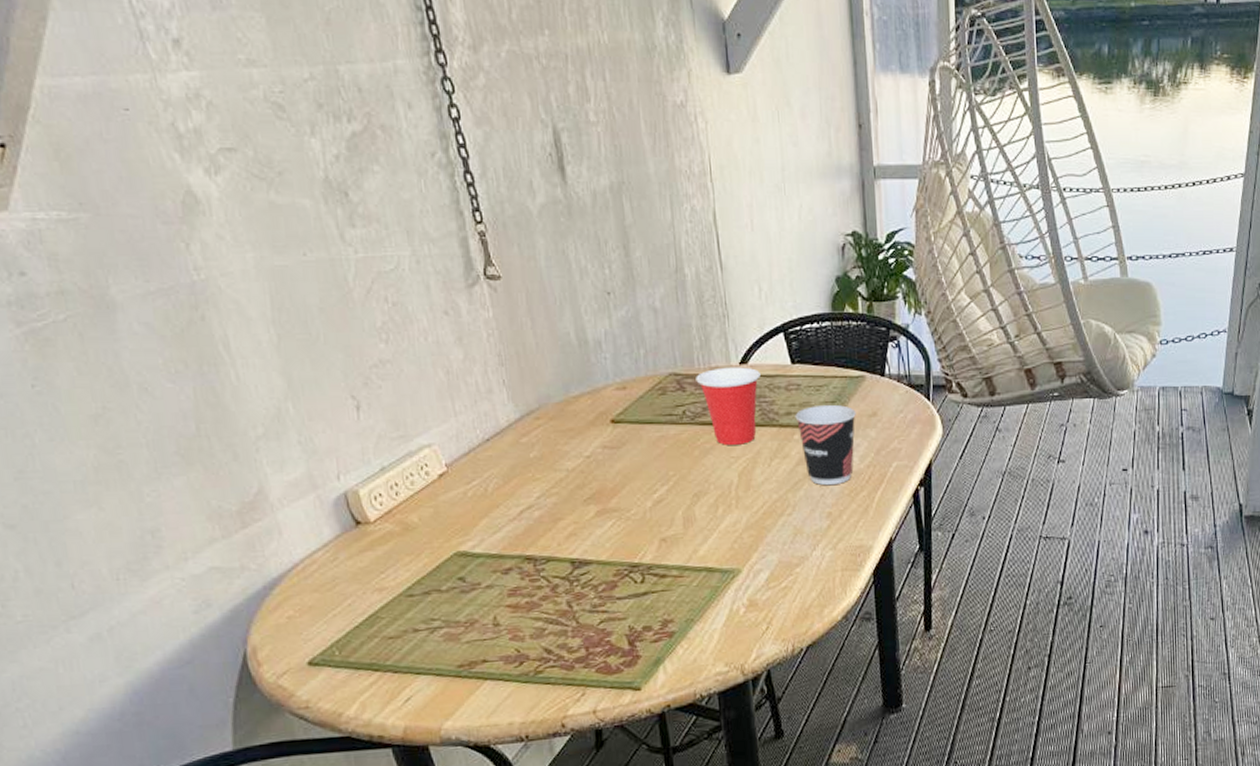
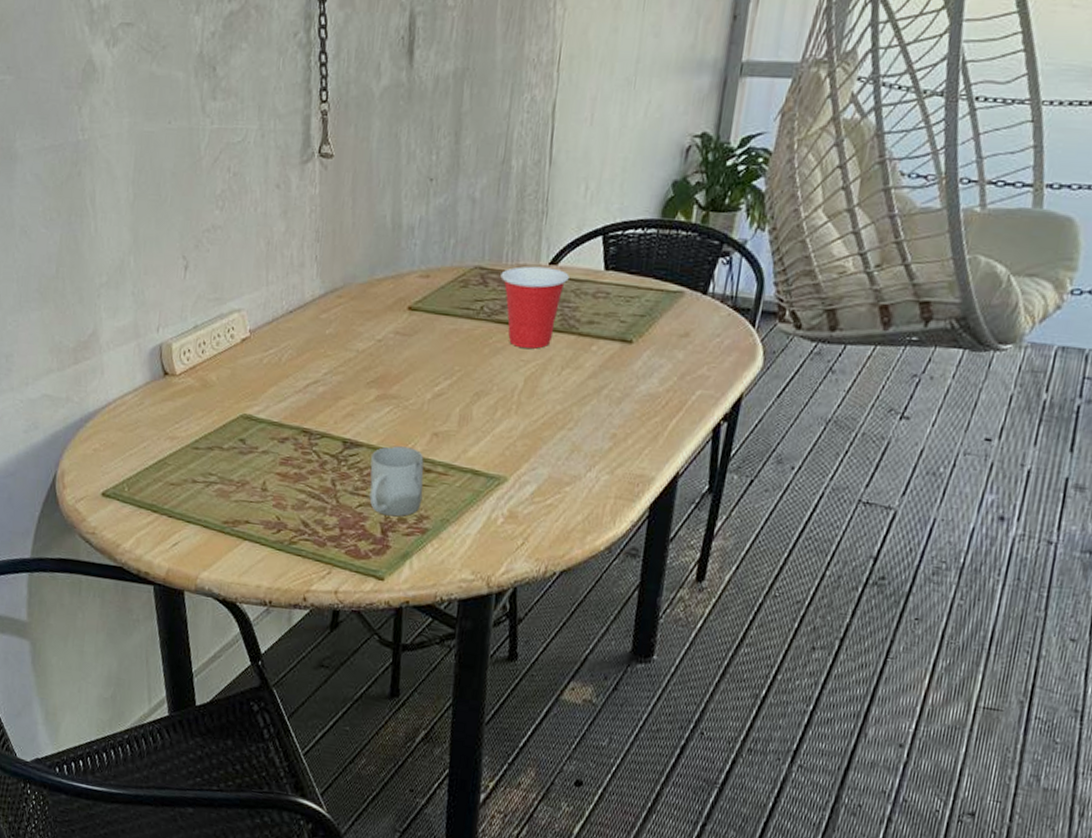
cup: none [603,556,663,627] -> present [369,446,424,517]
cup: present [795,404,856,486] -> none [597,317,666,406]

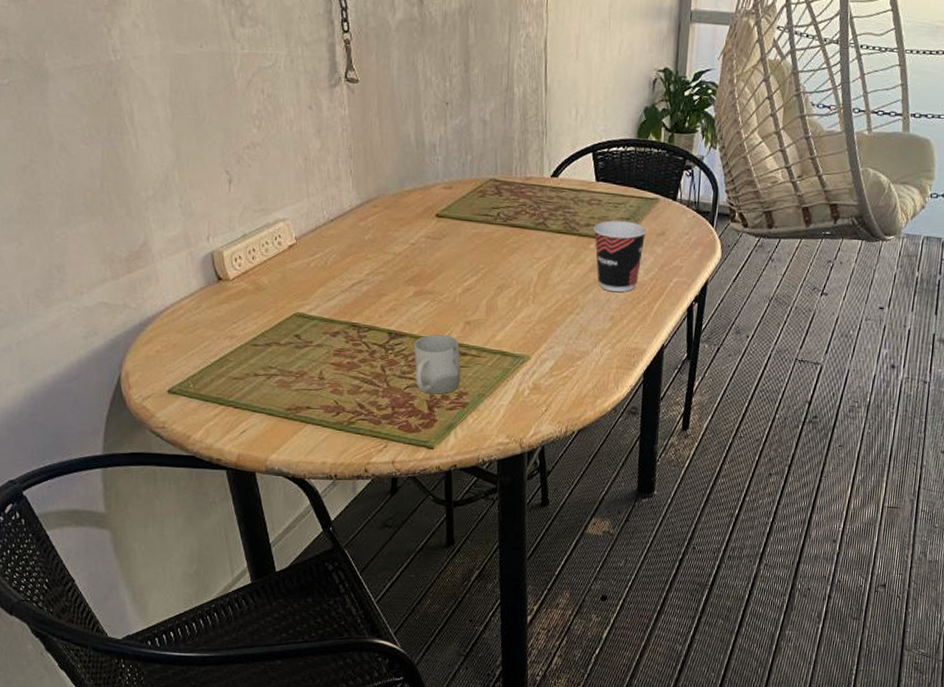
cup: present [500,266,569,349] -> none [512,178,568,248]
cup: none [597,317,666,406] -> present [593,220,647,293]

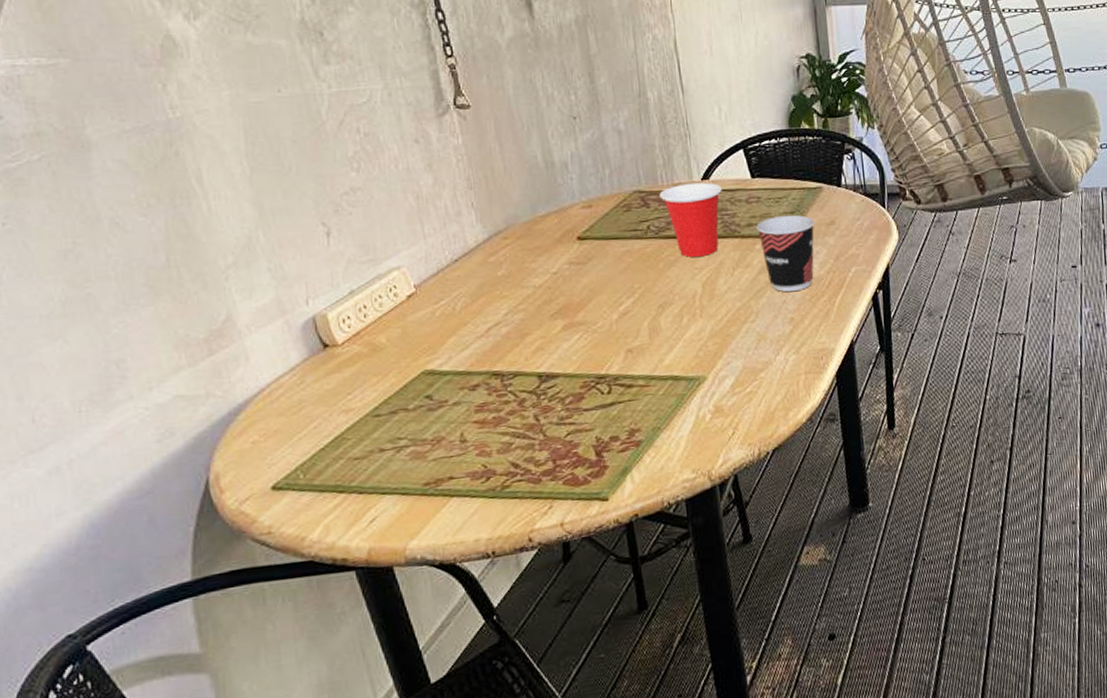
cup: present [414,334,461,395] -> none [570,368,630,438]
cup: none [512,178,568,248] -> present [659,182,722,257]

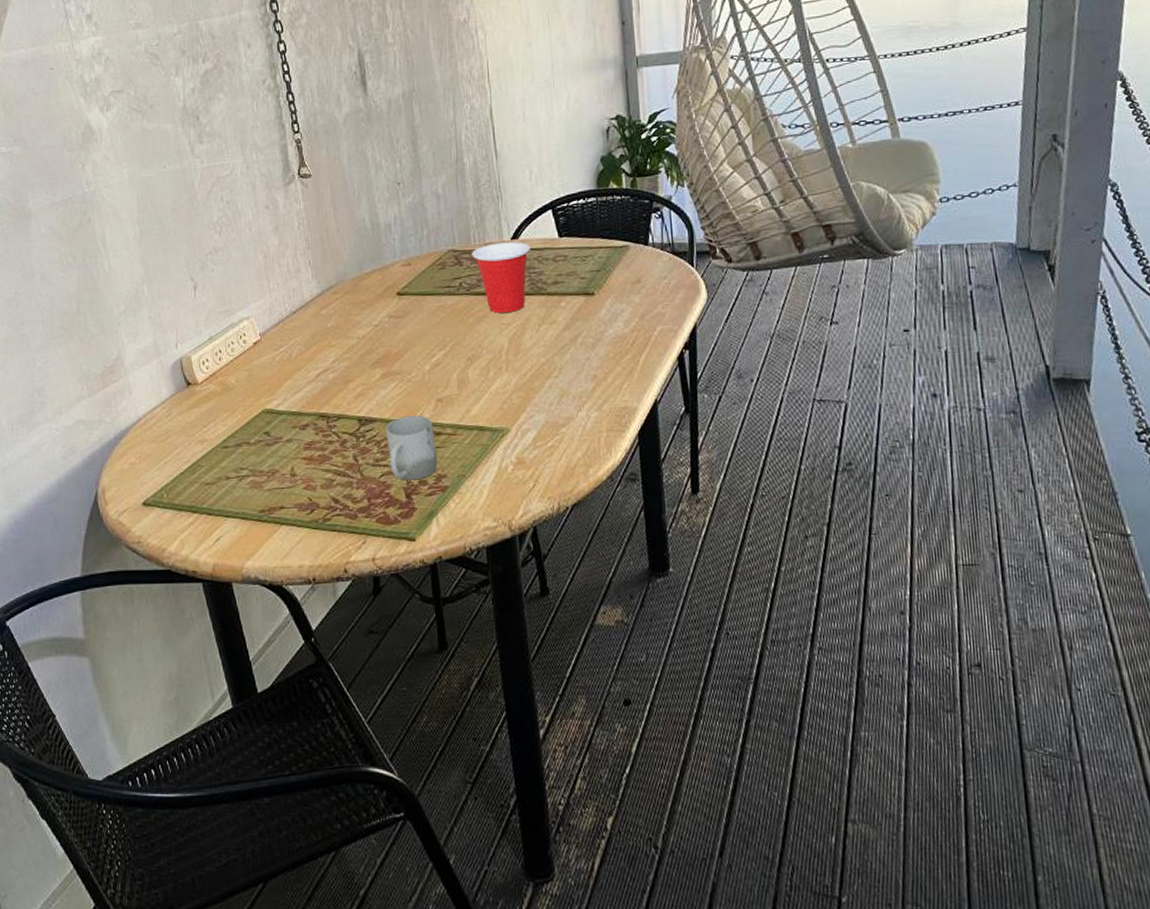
cup: none [570,368,630,438] -> present [386,415,438,480]
cup: present [756,215,815,293] -> none [562,273,621,350]

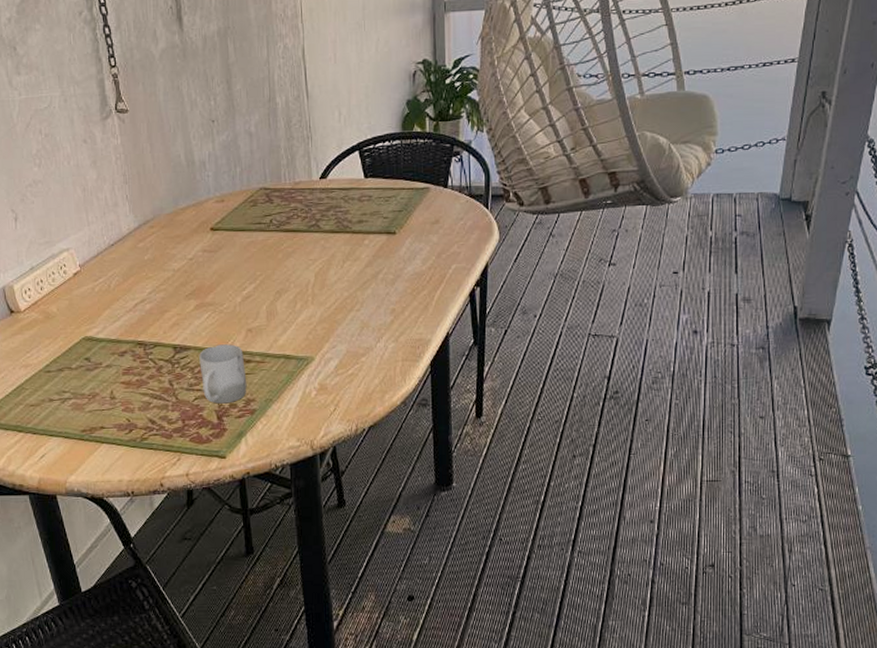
cup: present [472,242,530,313] -> none [282,181,337,249]

